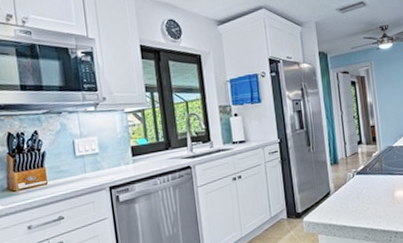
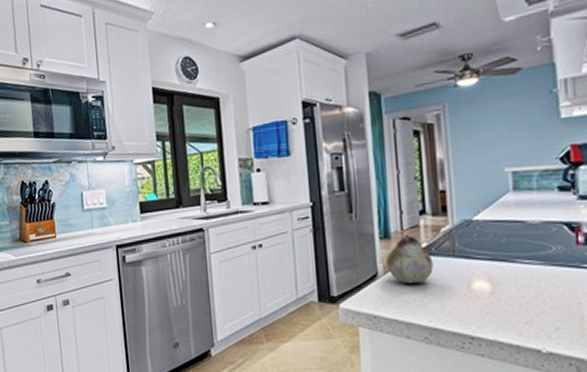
fruit: none [336,160,369,197] -> present [386,235,434,283]

